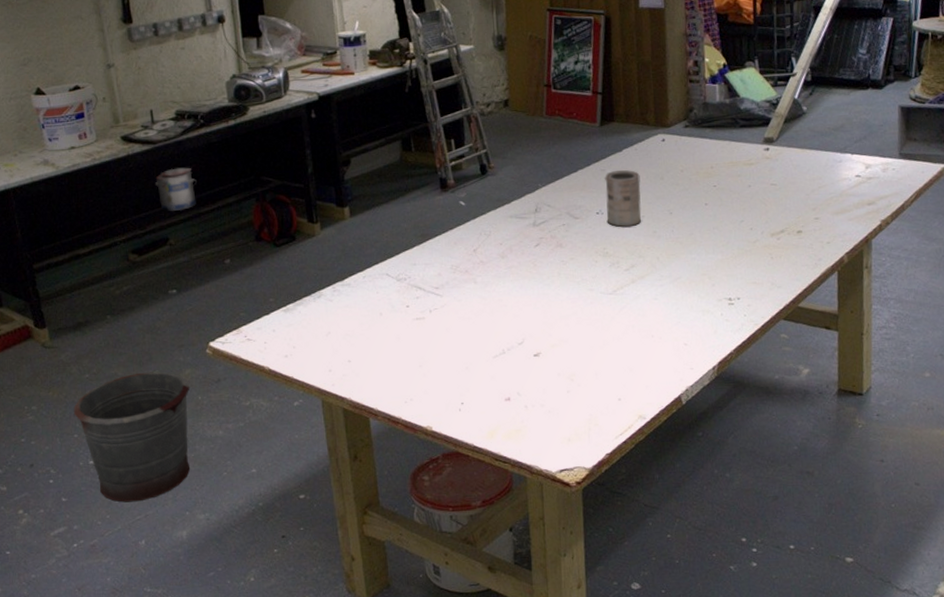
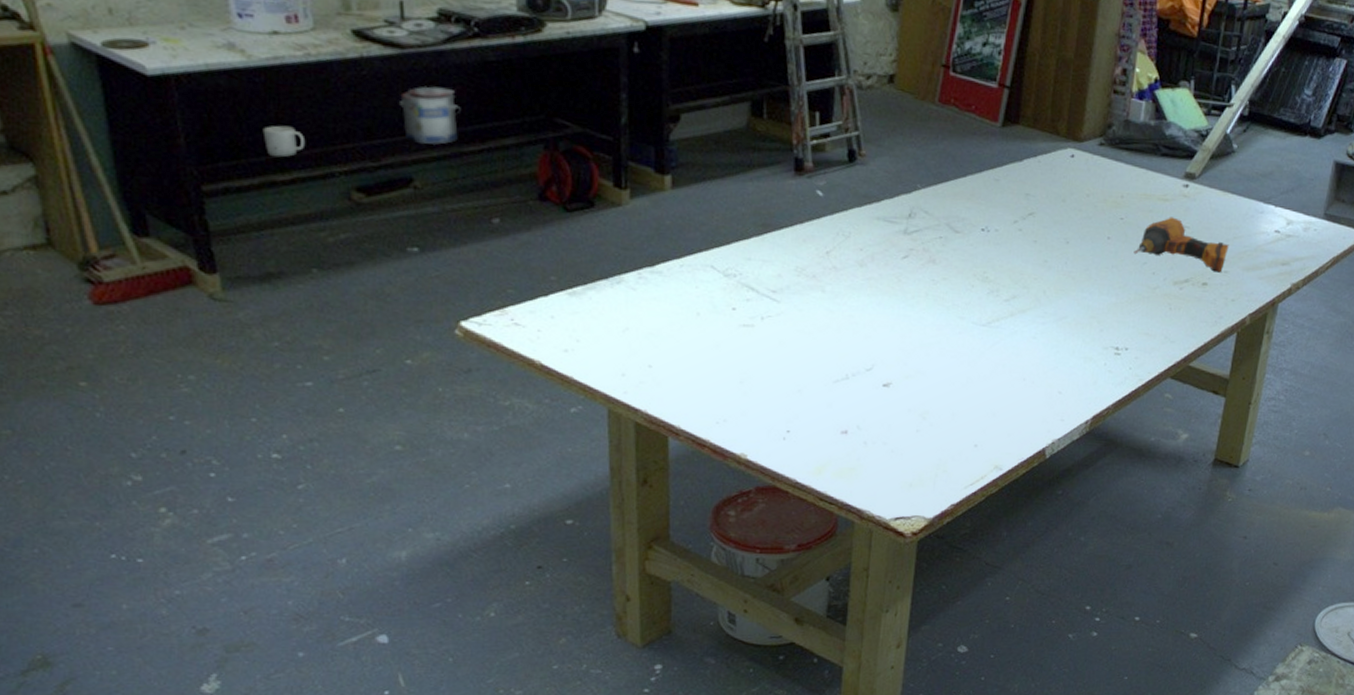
mug: none [69,213,97,237] -> present [262,125,306,158]
bucket: present [74,371,191,503] -> none [253,348,428,511]
paint can: present [605,169,642,228] -> none [992,182,1039,252]
power drill: none [730,178,816,220] -> present [1133,217,1229,273]

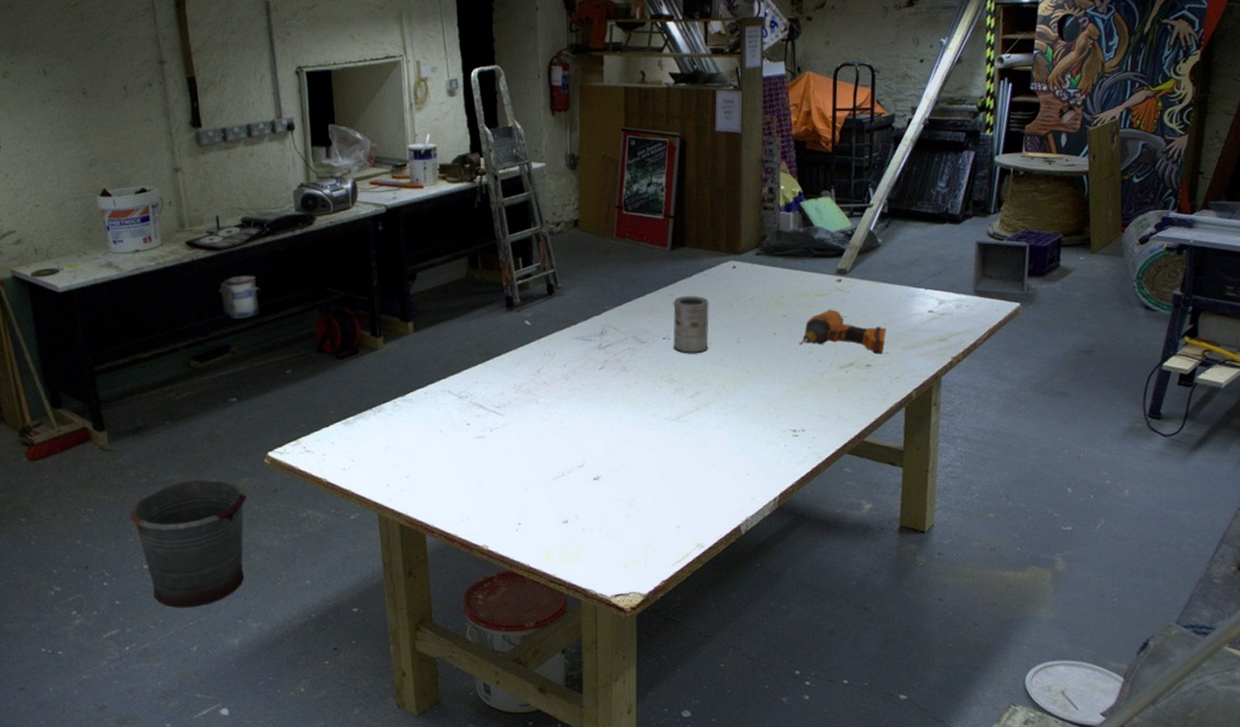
bucket: none [253,348,428,511] -> present [130,479,247,608]
mug: present [262,125,306,158] -> none [131,317,159,341]
paint can: none [992,182,1039,252] -> present [673,295,709,354]

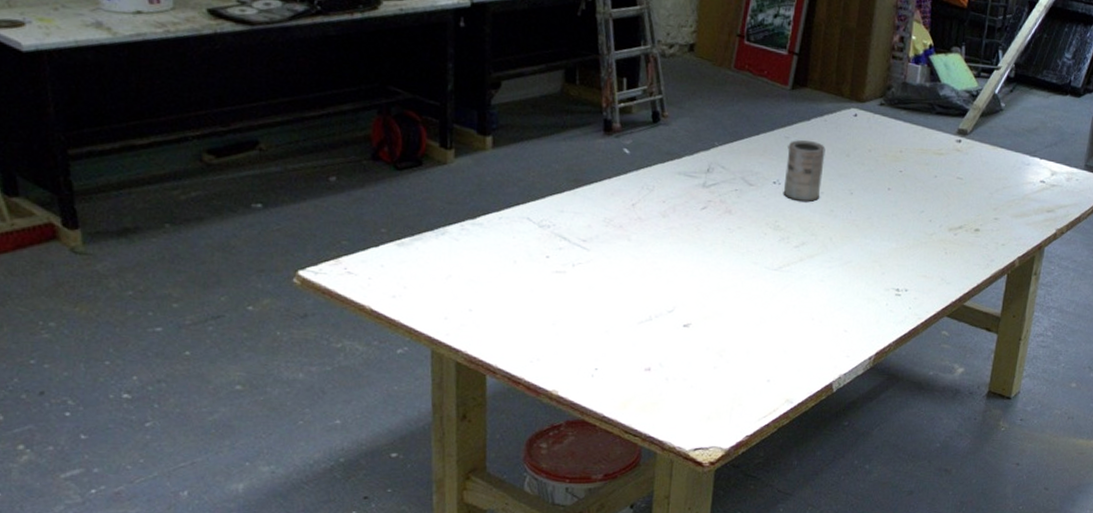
bucket: present [130,479,247,608] -> none [107,296,268,446]
paint can: present [218,275,260,320] -> none [247,58,303,111]
power drill: present [799,309,887,354] -> none [912,169,999,220]

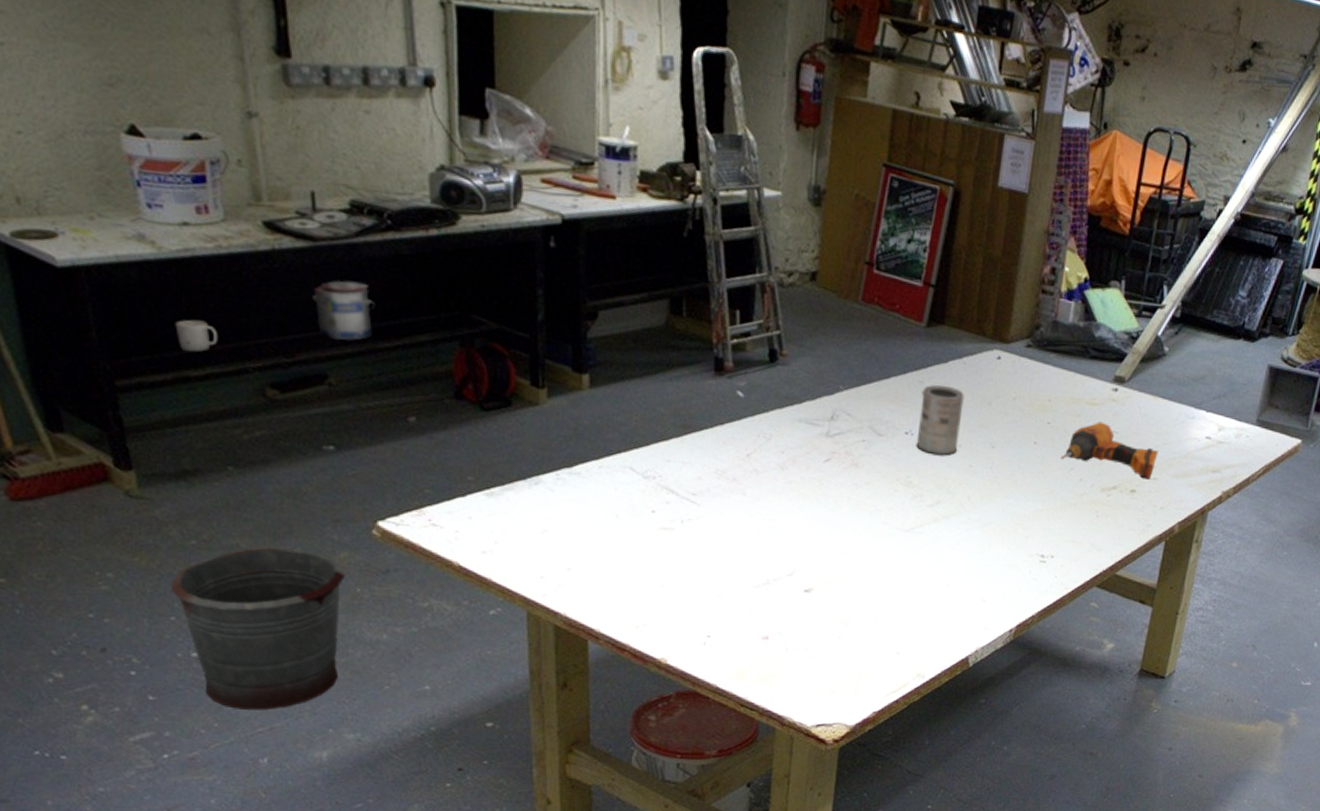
bucket: none [107,296,268,446] -> present [171,547,346,710]
mug: none [124,95,163,124] -> present [175,319,219,353]
paint can: none [247,58,303,111] -> present [311,280,375,341]
power drill: none [912,169,999,220] -> present [1060,421,1159,480]

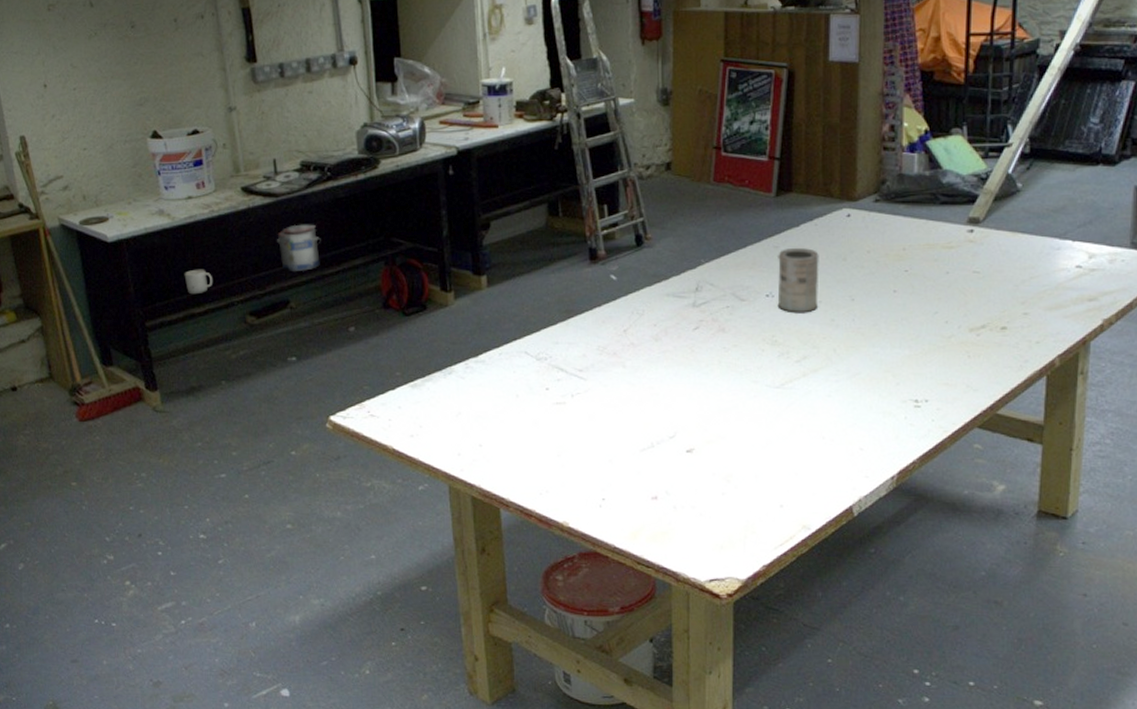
bucket: present [171,547,346,710] -> none [185,444,308,581]
power drill: present [1060,421,1159,480] -> none [922,264,1026,315]

